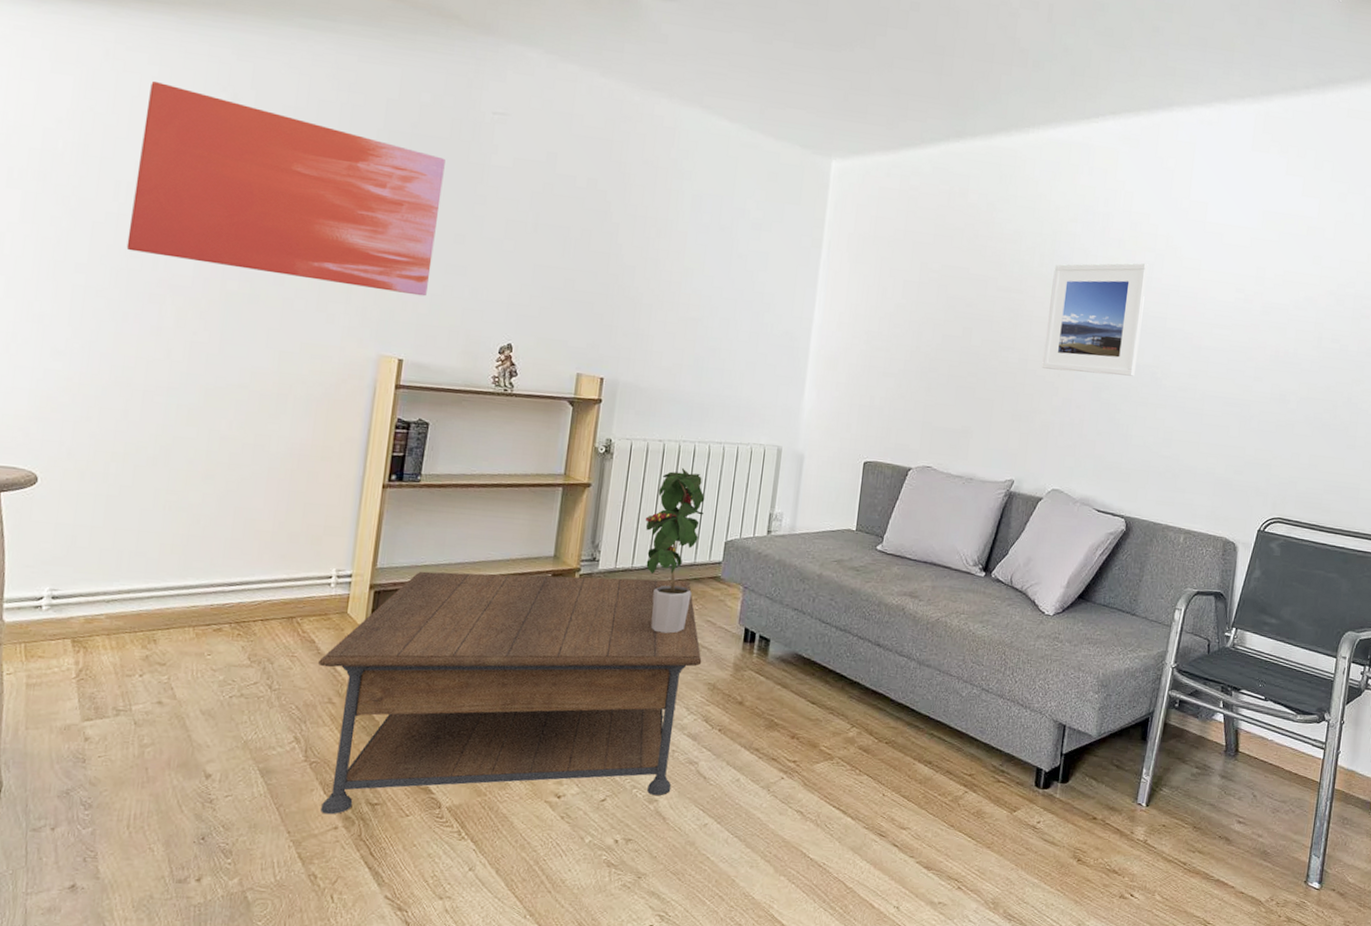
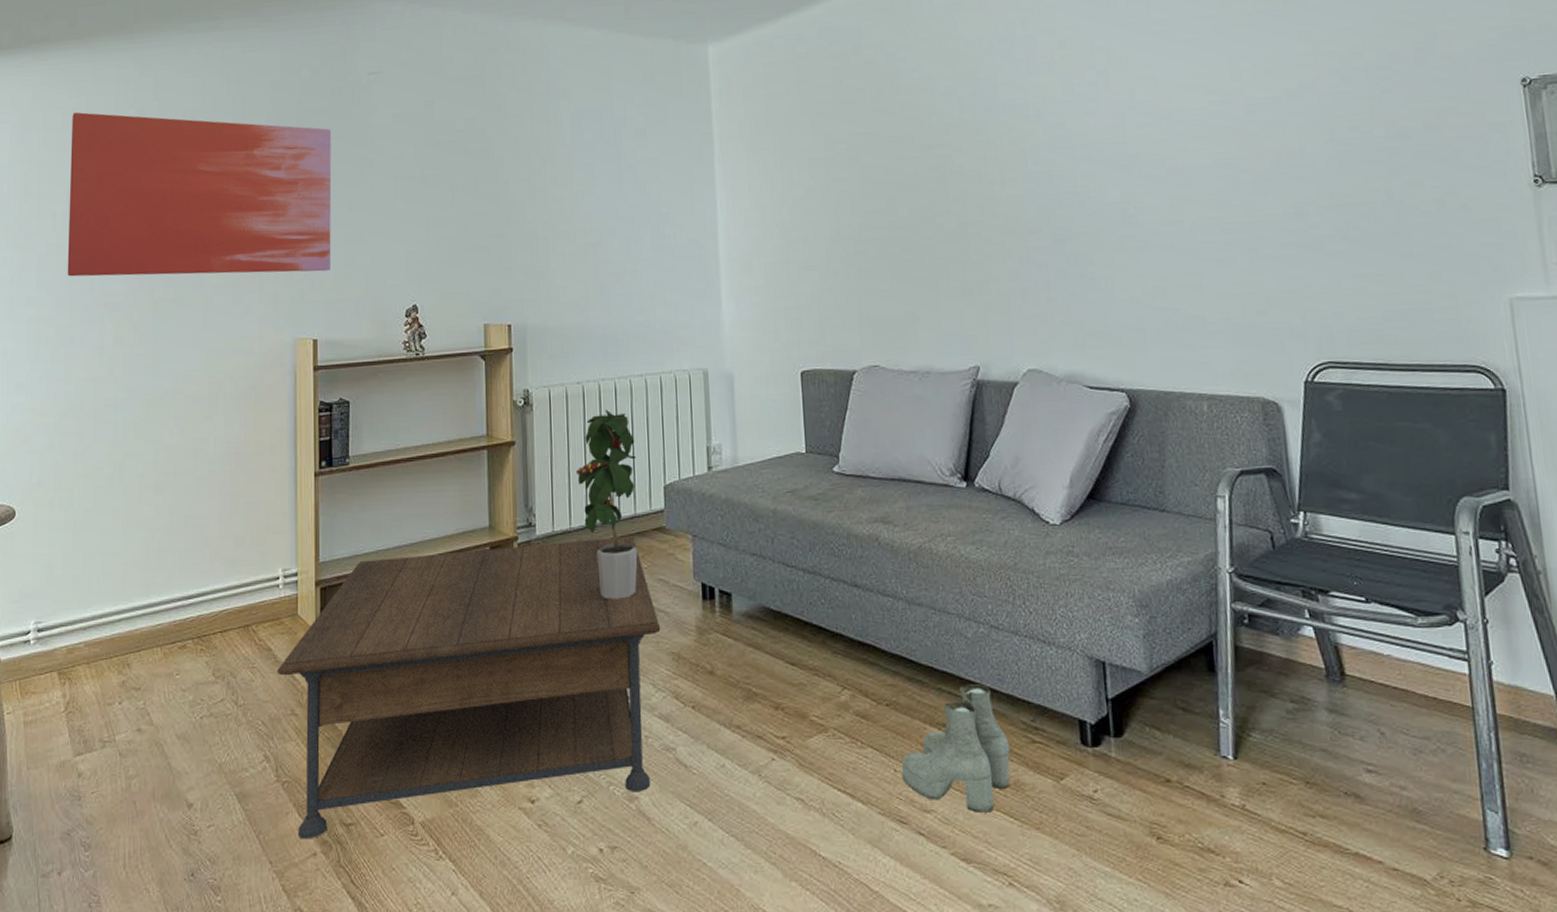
boots: none [887,733,979,833] -> present [901,684,1011,813]
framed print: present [1042,263,1148,376] -> none [978,84,1101,229]

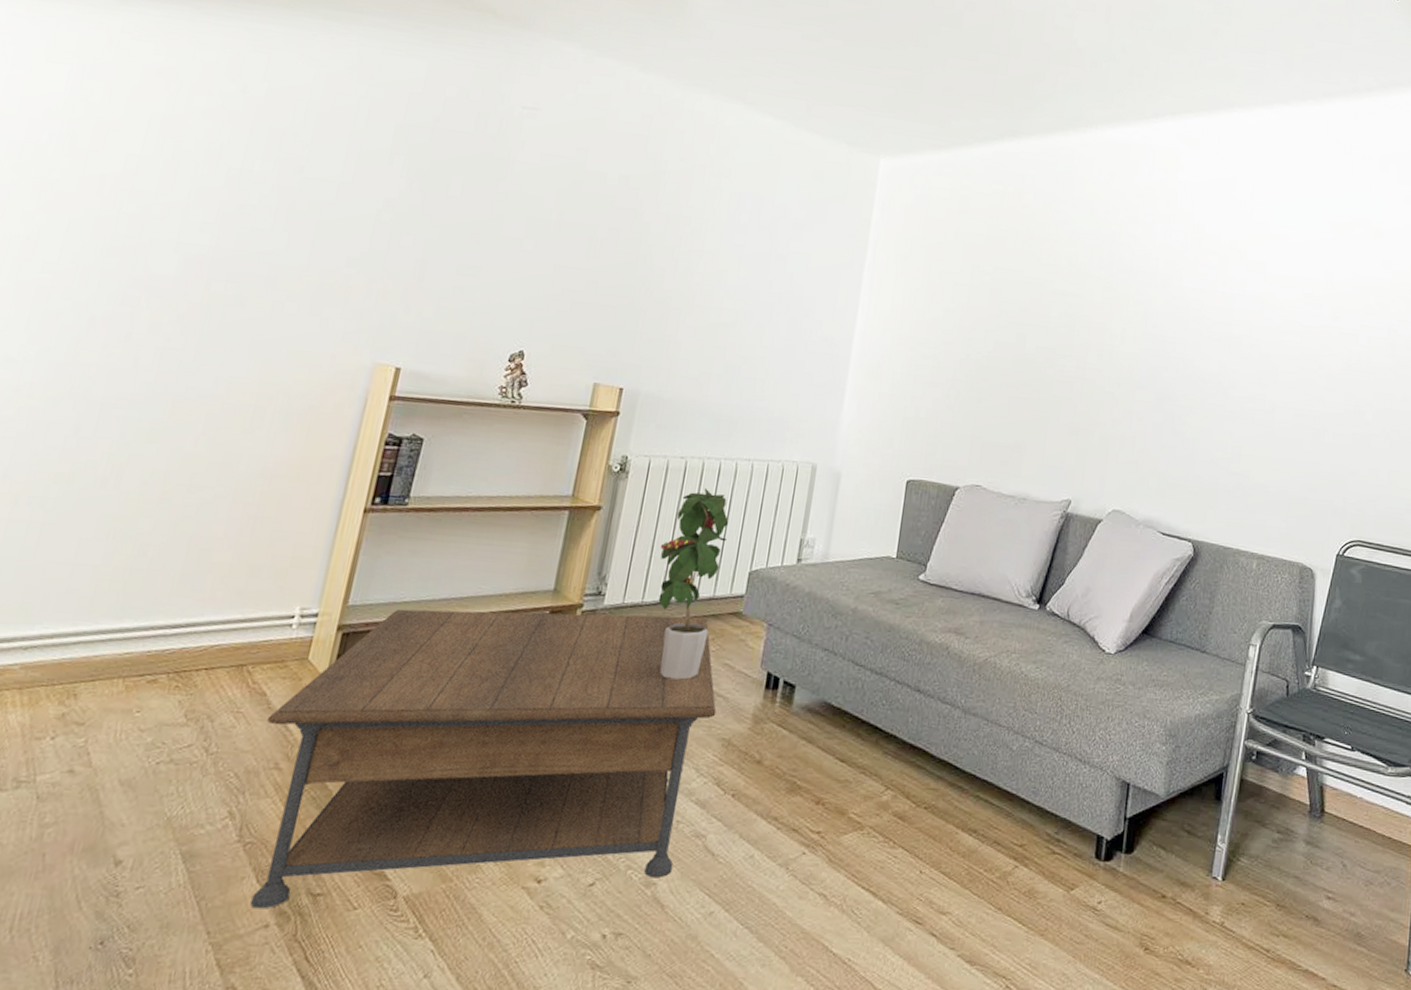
wall art: present [67,112,332,277] -> none [103,71,467,299]
boots: present [901,684,1011,813] -> none [925,794,1031,917]

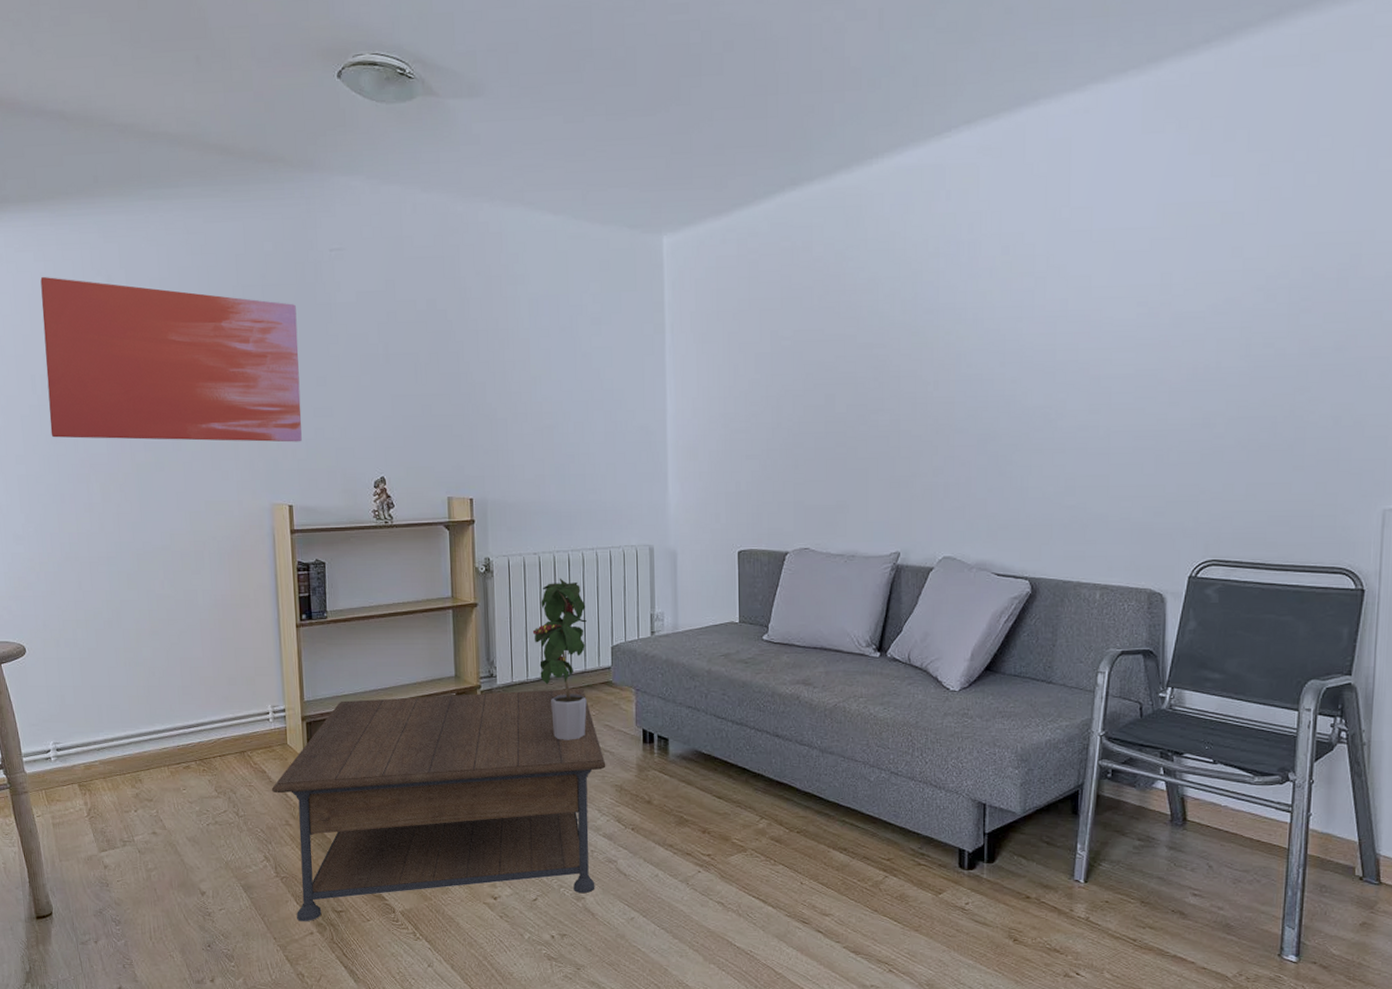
wall art: none [103,71,467,299] -> present [40,276,302,443]

